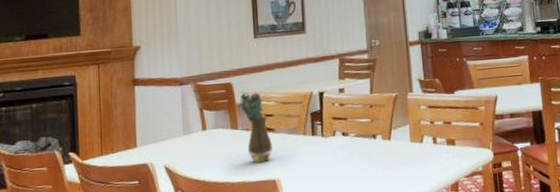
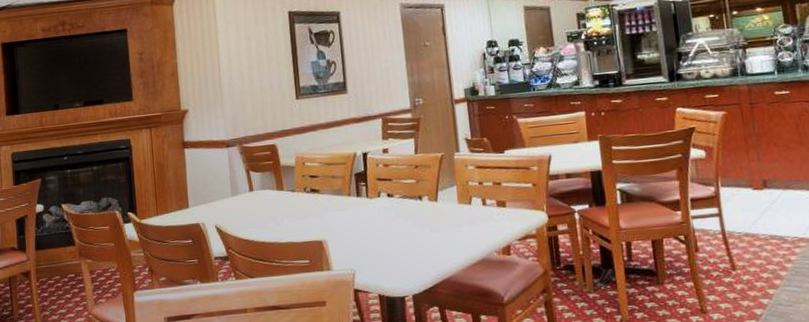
vase: present [239,90,272,163] -> none [283,151,318,224]

